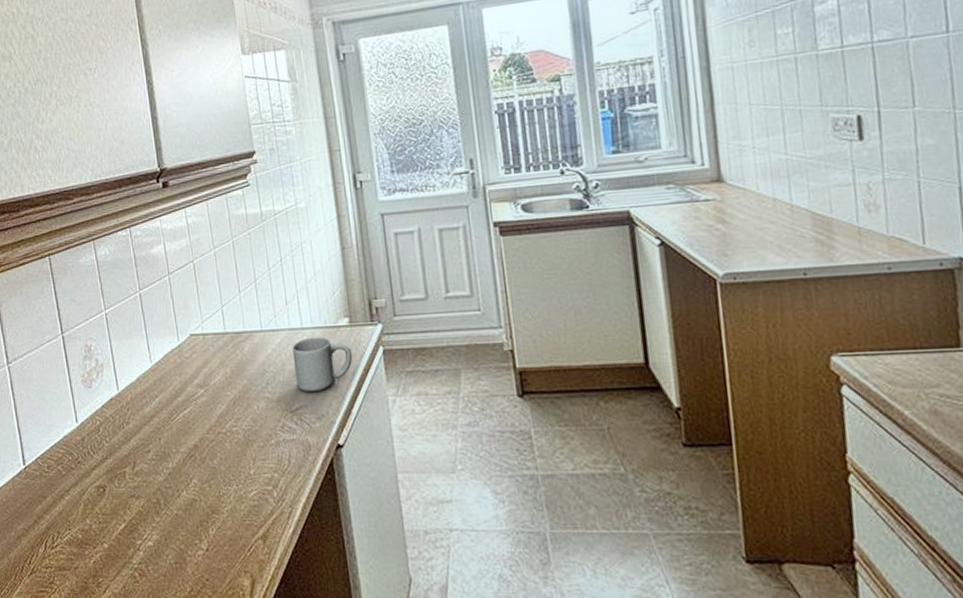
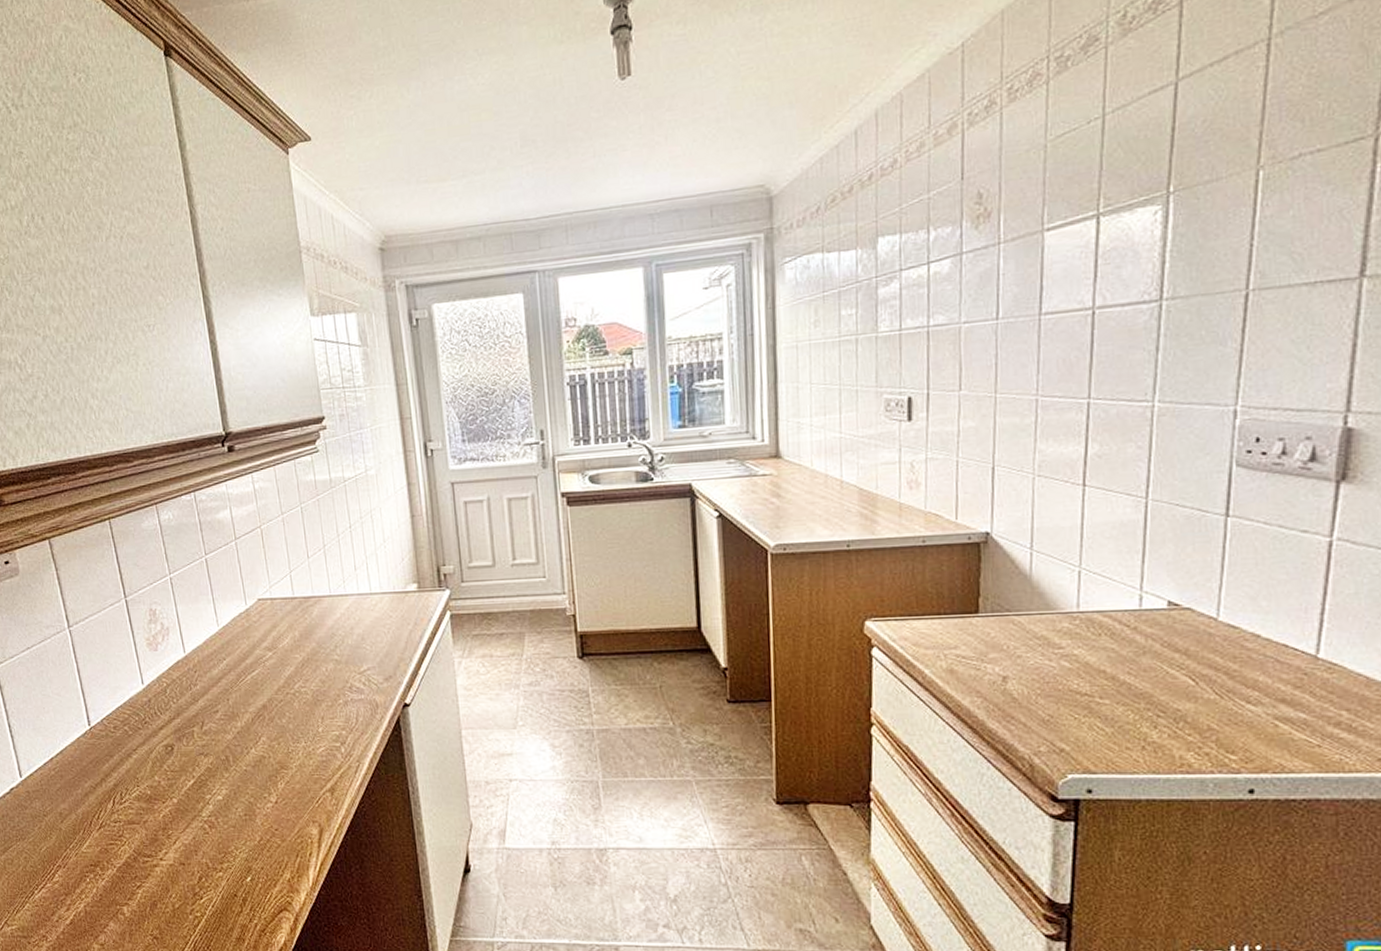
mug: present [292,336,353,393] -> none [361,601,421,655]

